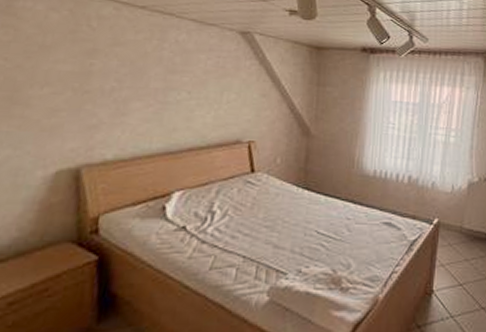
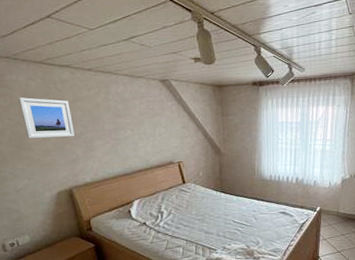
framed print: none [26,32,104,94] -> present [18,97,74,139]

